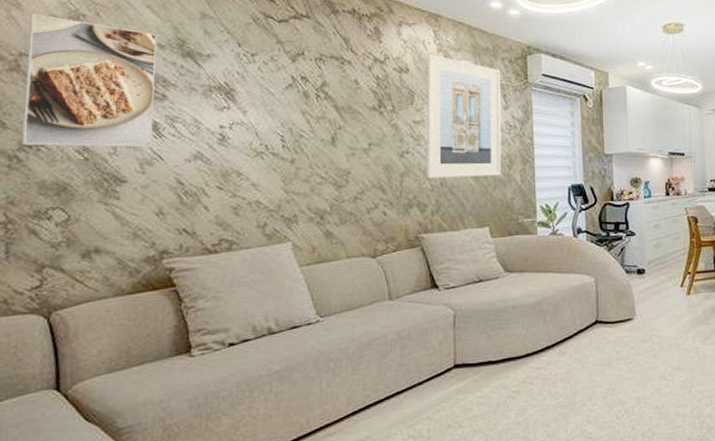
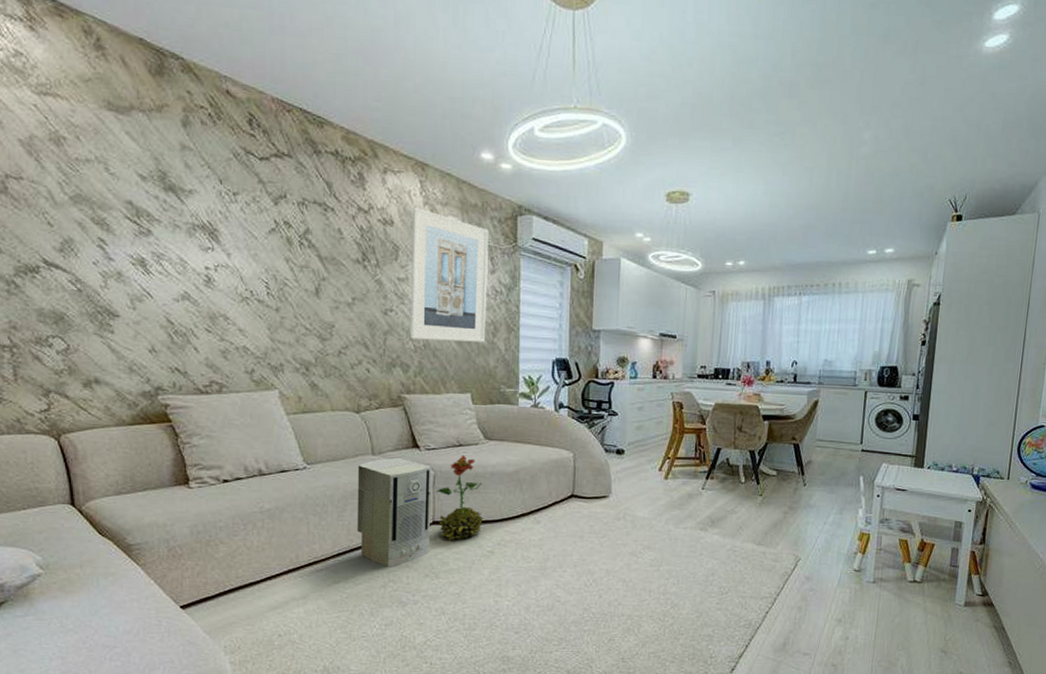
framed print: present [21,13,157,148] -> none [11,132,141,283]
air purifier: none [374,300,452,422] -> present [357,457,432,567]
decorative plant: none [456,290,507,384] -> present [435,454,483,540]

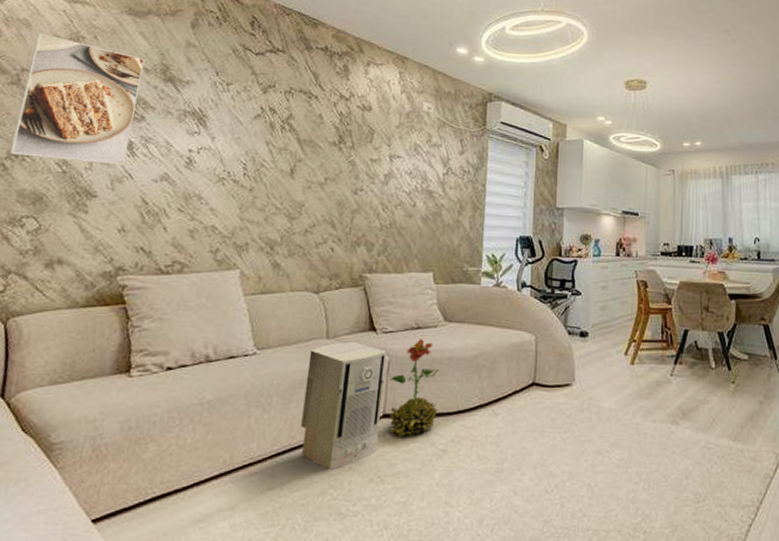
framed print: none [11,132,141,283] -> present [9,33,145,165]
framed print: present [409,207,489,342] -> none [376,94,460,221]

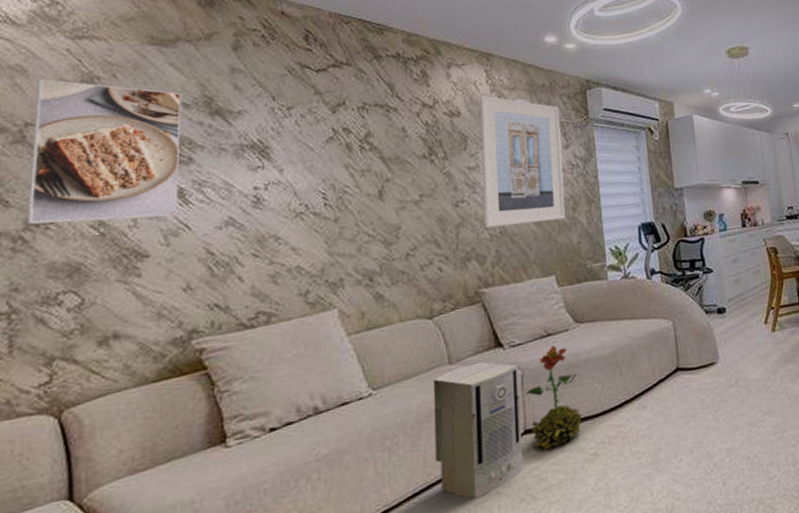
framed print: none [376,94,460,221] -> present [479,95,565,228]

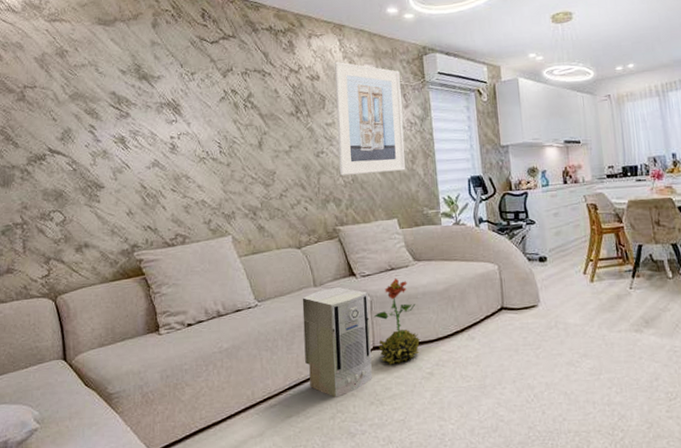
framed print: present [27,79,182,225] -> none [29,52,121,161]

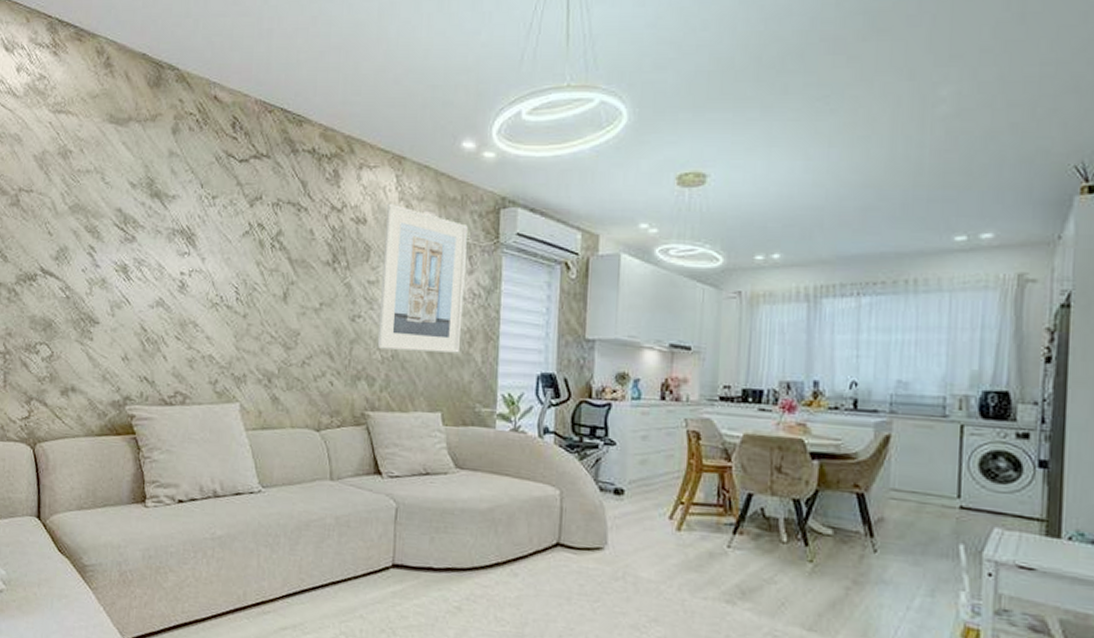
air purifier: present [302,286,372,397] -> none [309,484,394,616]
decorative plant: present [373,278,420,365] -> none [397,485,451,589]

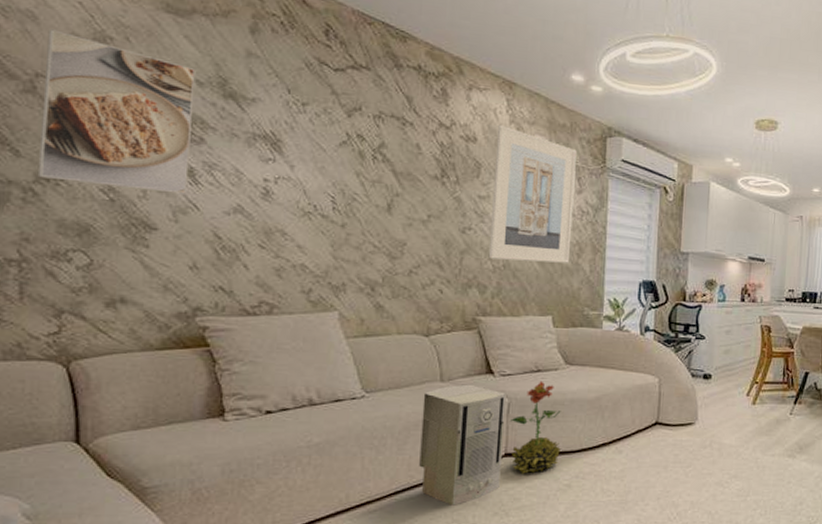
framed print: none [18,149,130,290] -> present [37,29,196,194]
air purifier: none [309,484,394,616] -> present [419,384,506,506]
decorative plant: none [397,485,451,589] -> present [509,380,561,474]

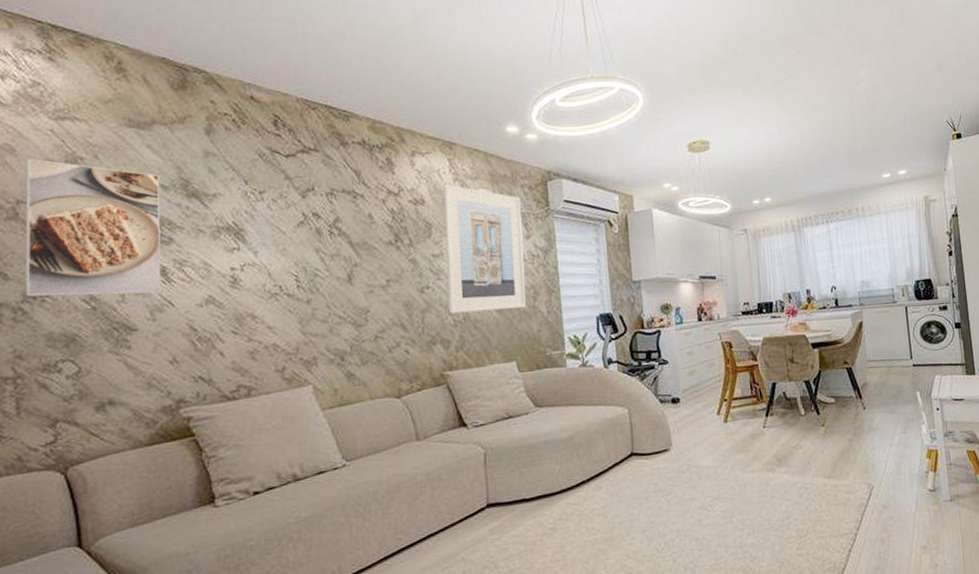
air purifier: present [419,384,506,506] -> none [401,439,486,564]
decorative plant: present [509,380,561,474] -> none [487,426,541,523]

